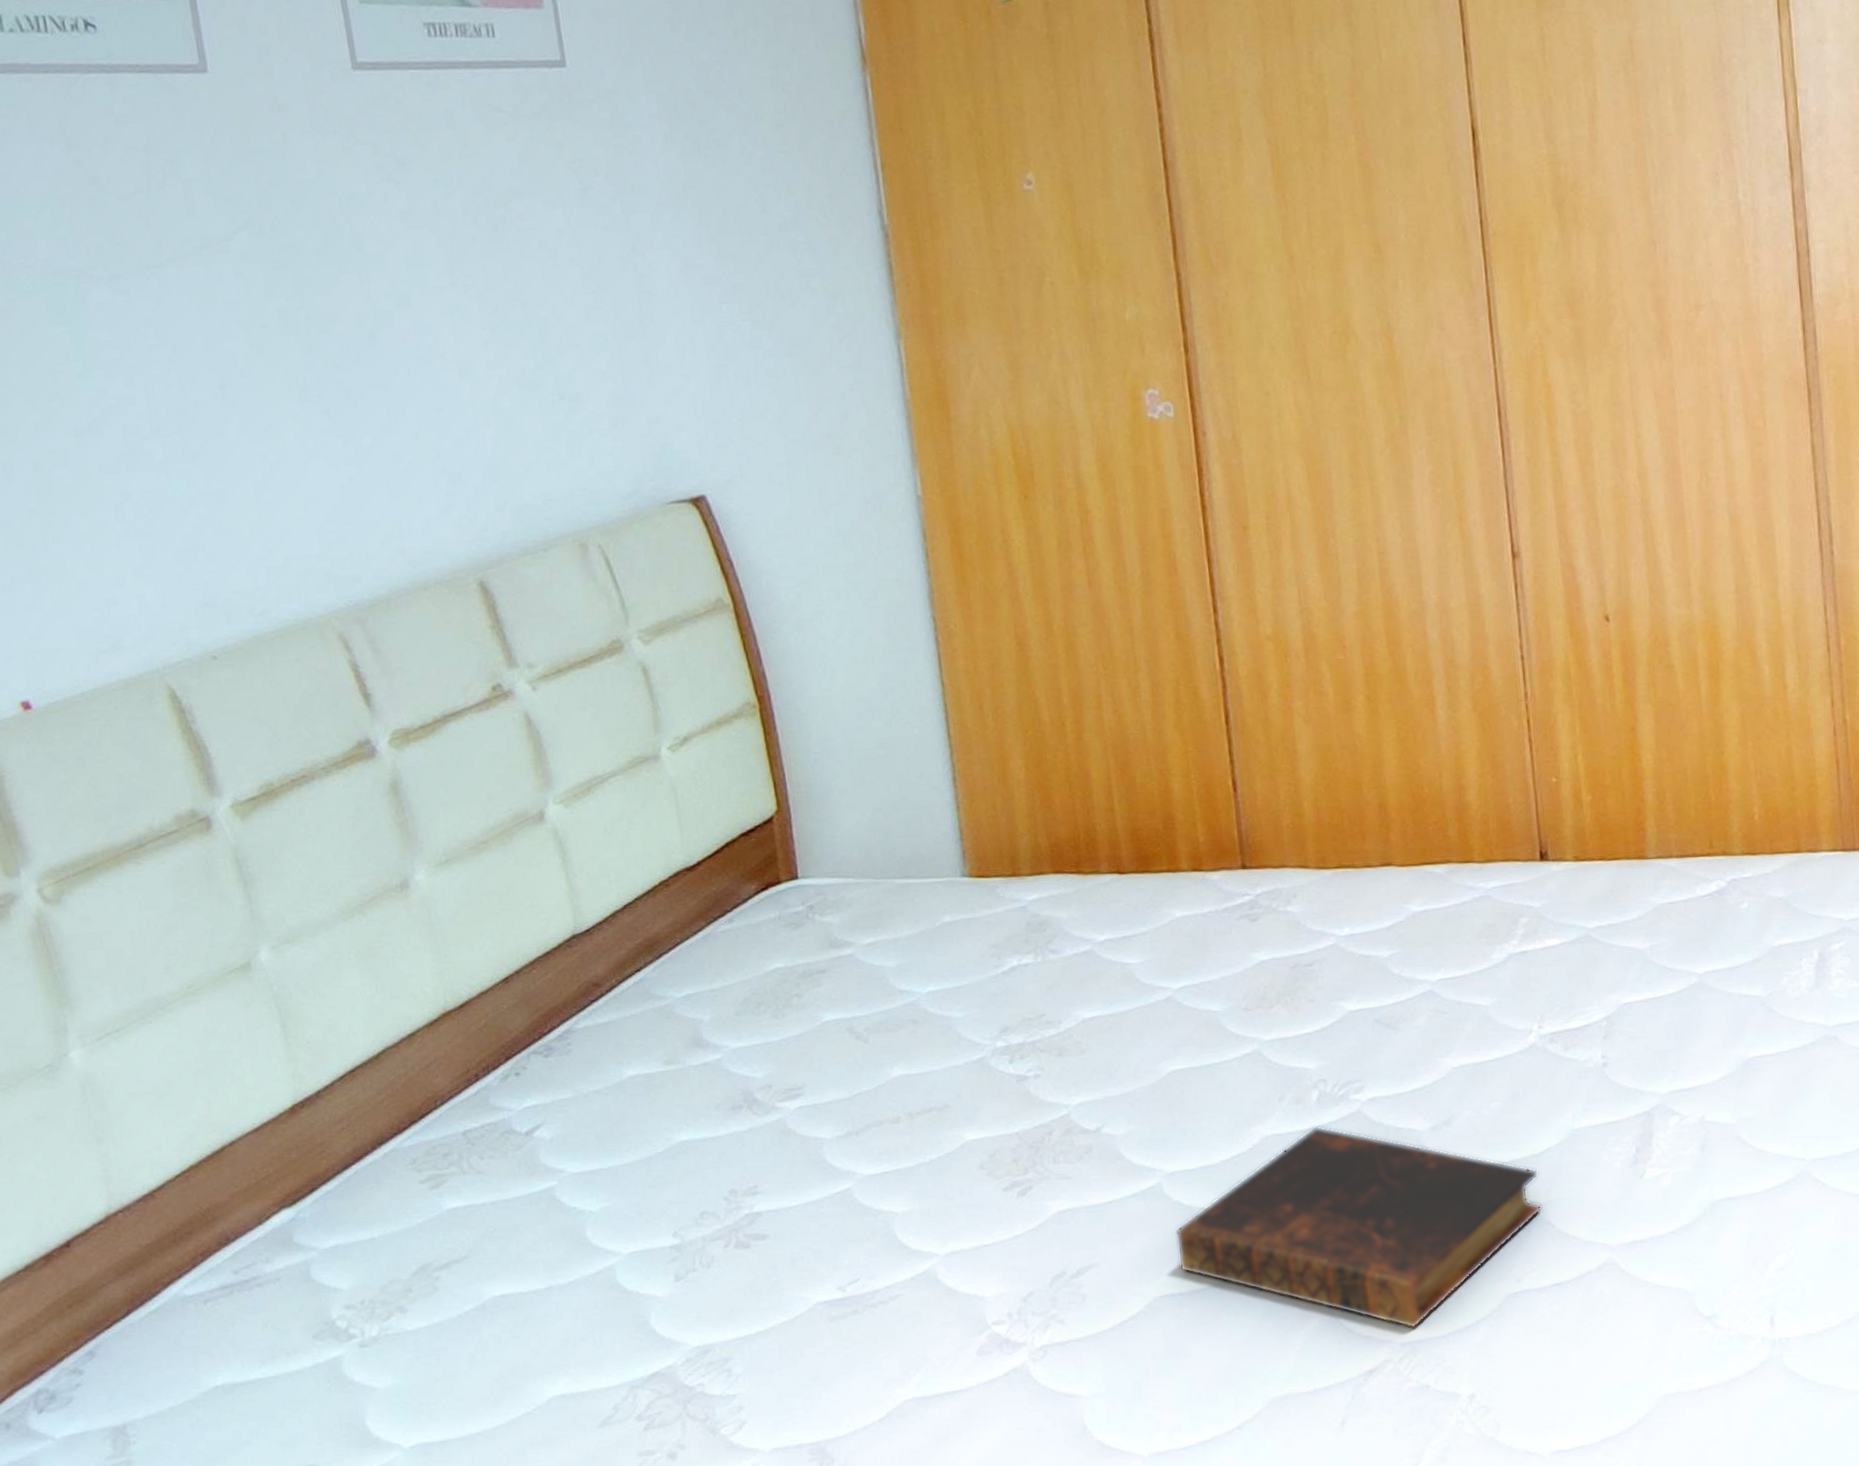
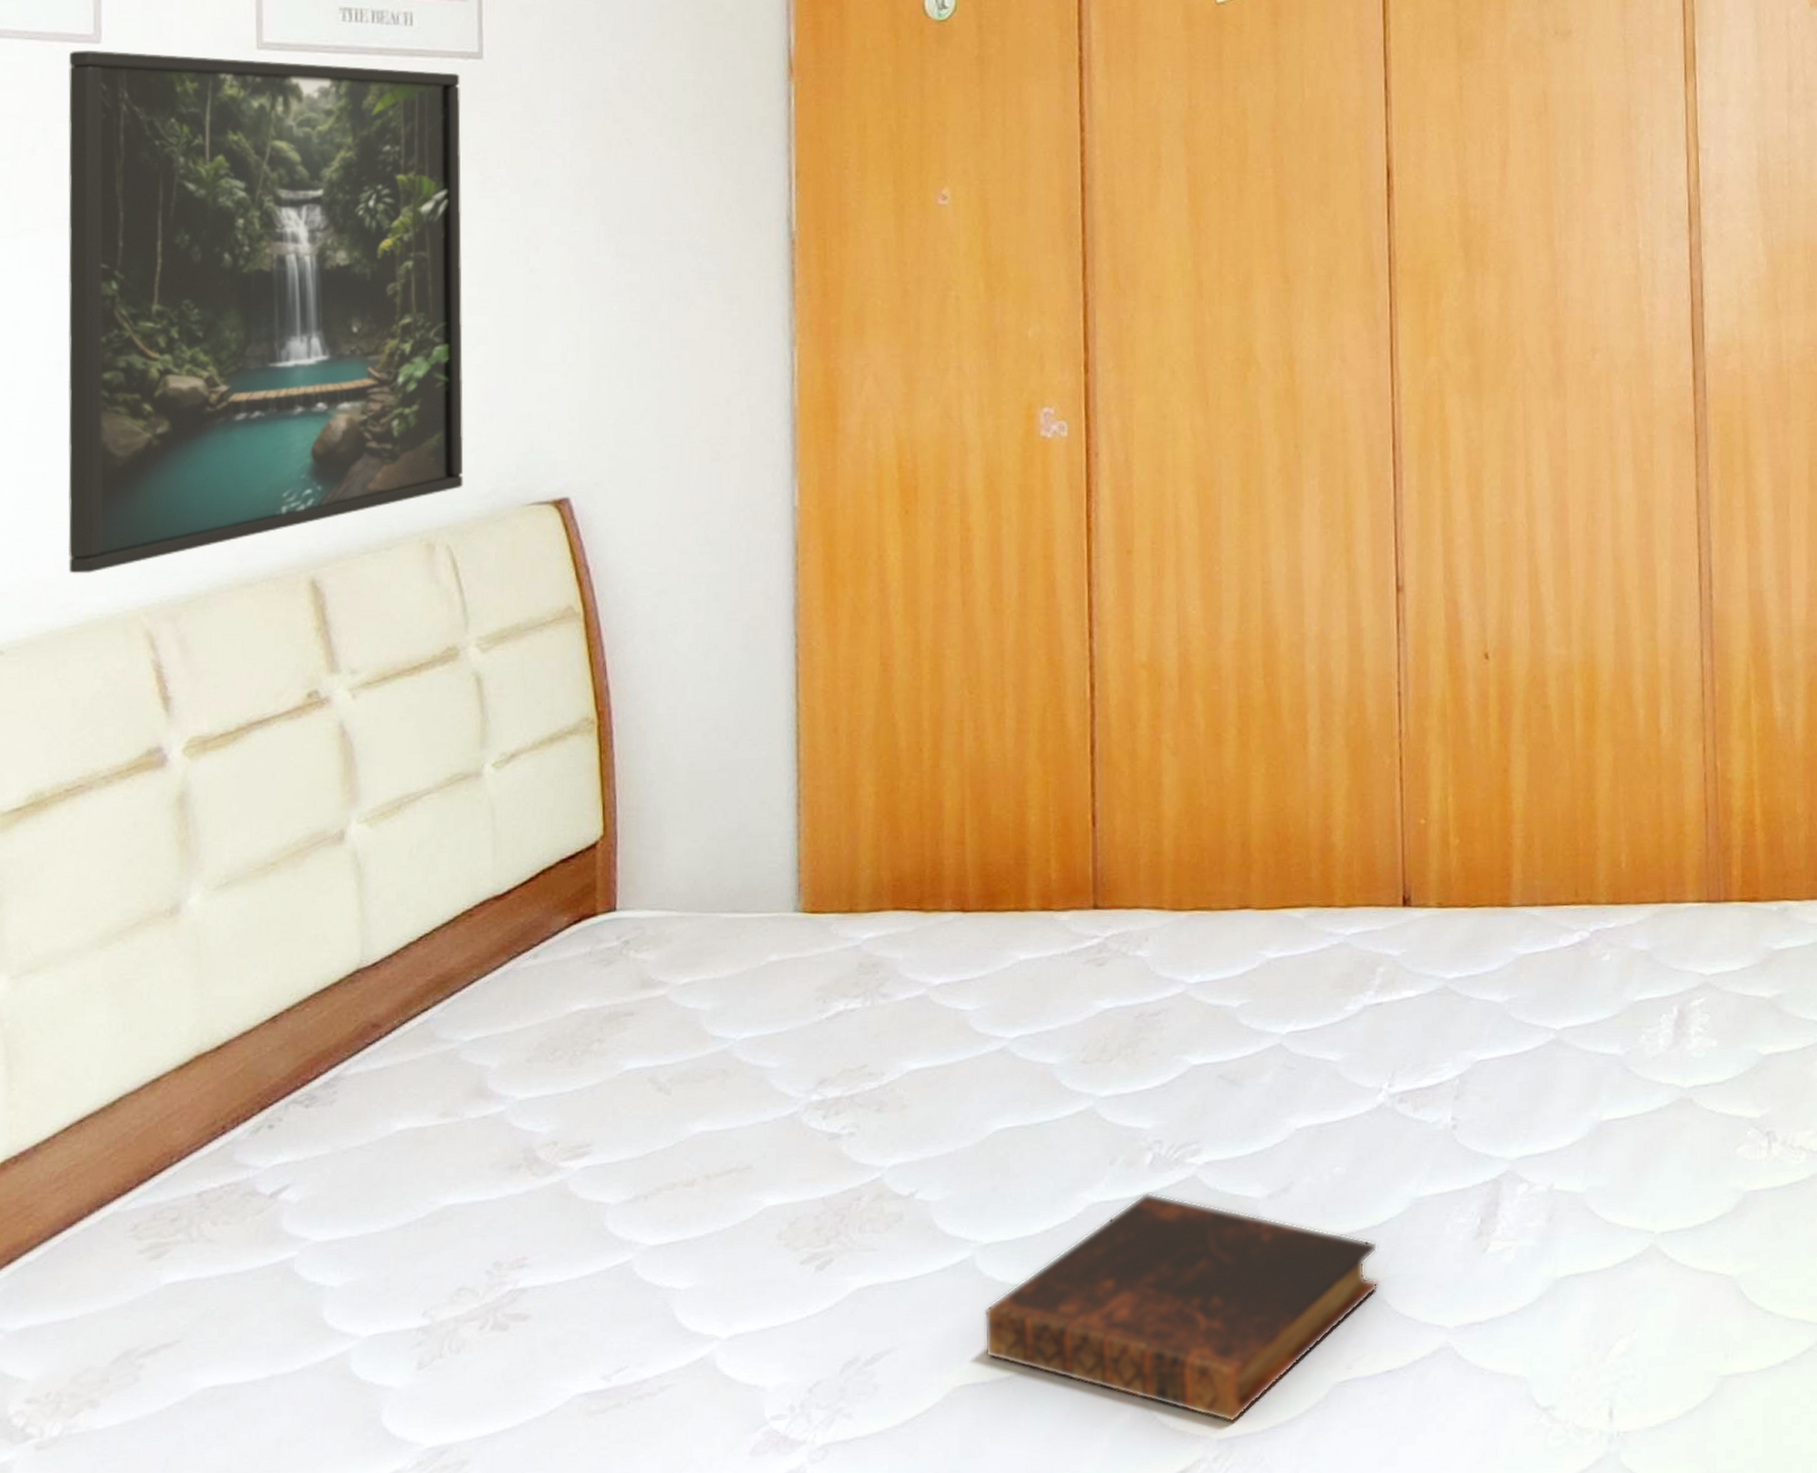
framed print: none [180,79,606,583] -> present [67,50,464,574]

